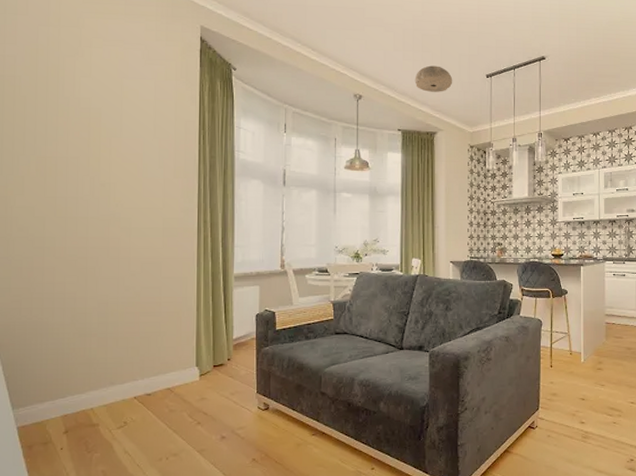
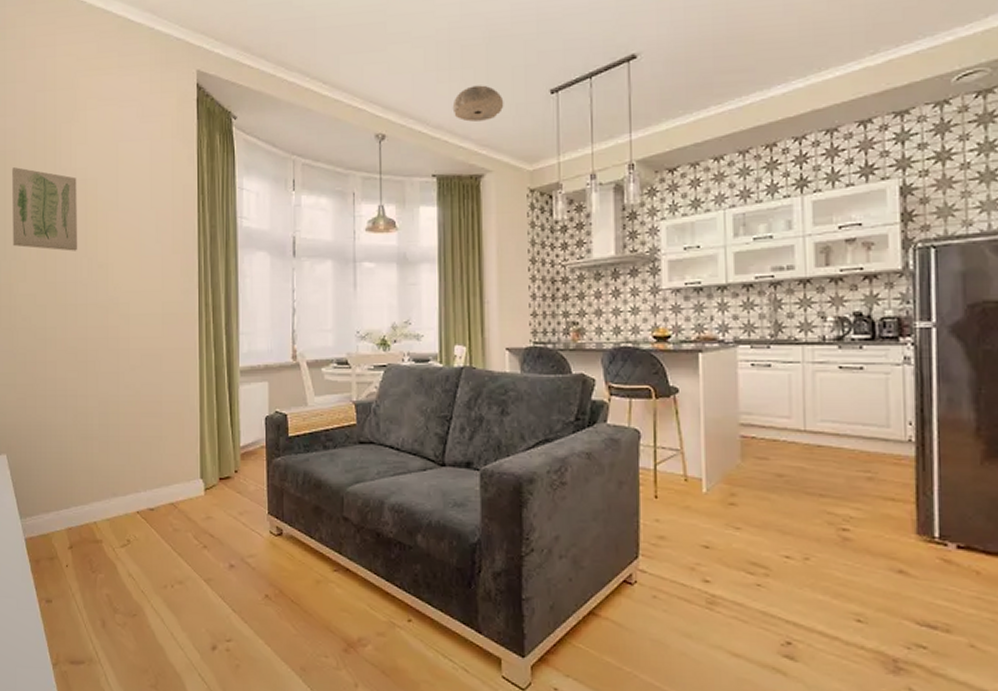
wall art: none [10,91,80,171] -> present [11,167,77,251]

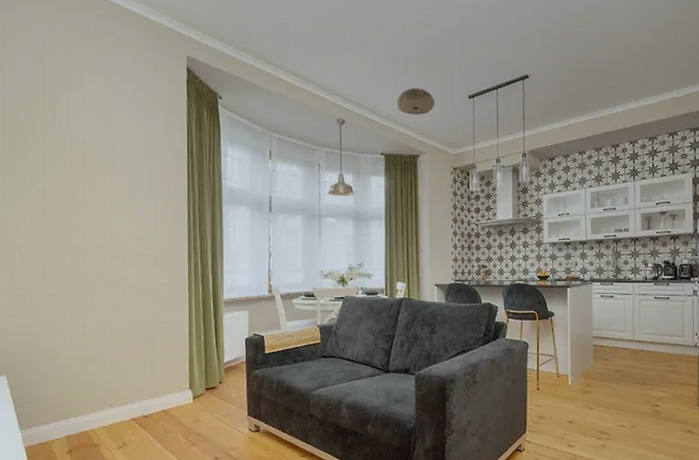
wall art: present [11,167,77,251] -> none [10,126,76,201]

